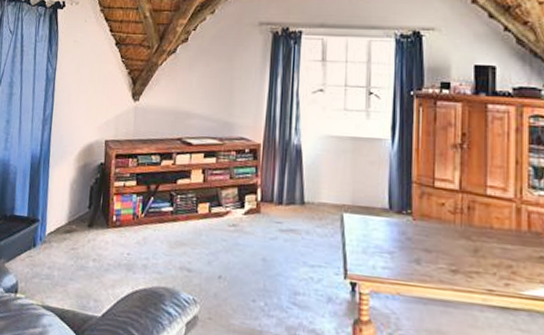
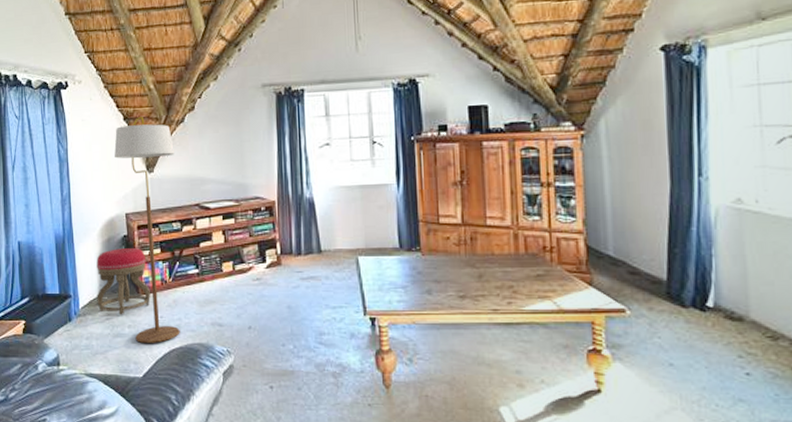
stool: none [64,176,121,247] -> present [96,248,150,315]
floor lamp: none [98,42,163,282] -> present [114,116,180,343]

